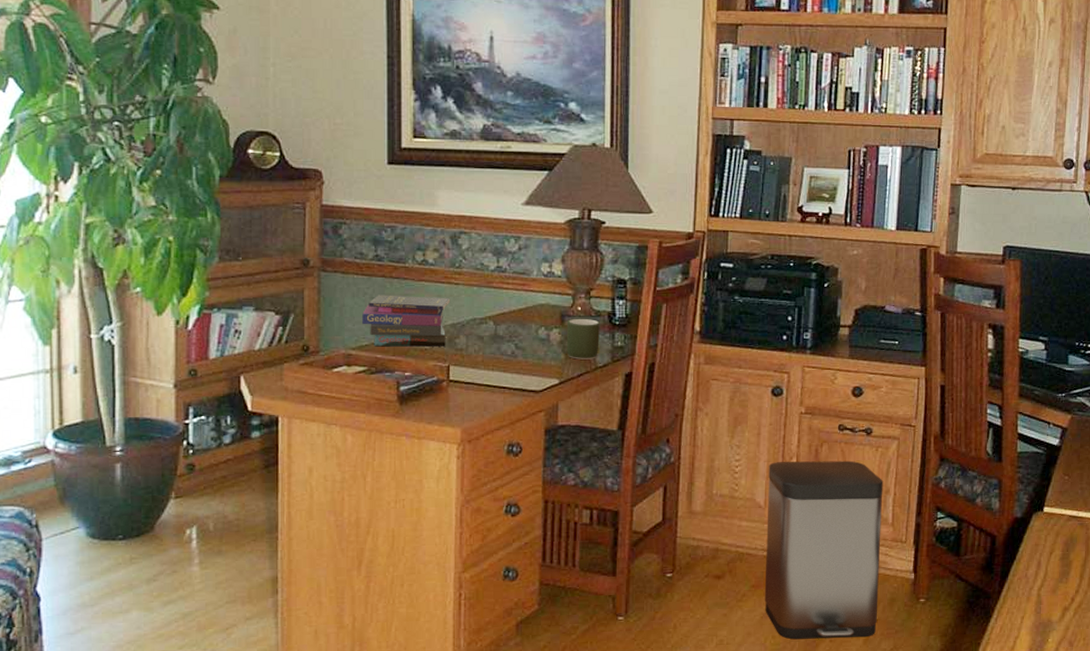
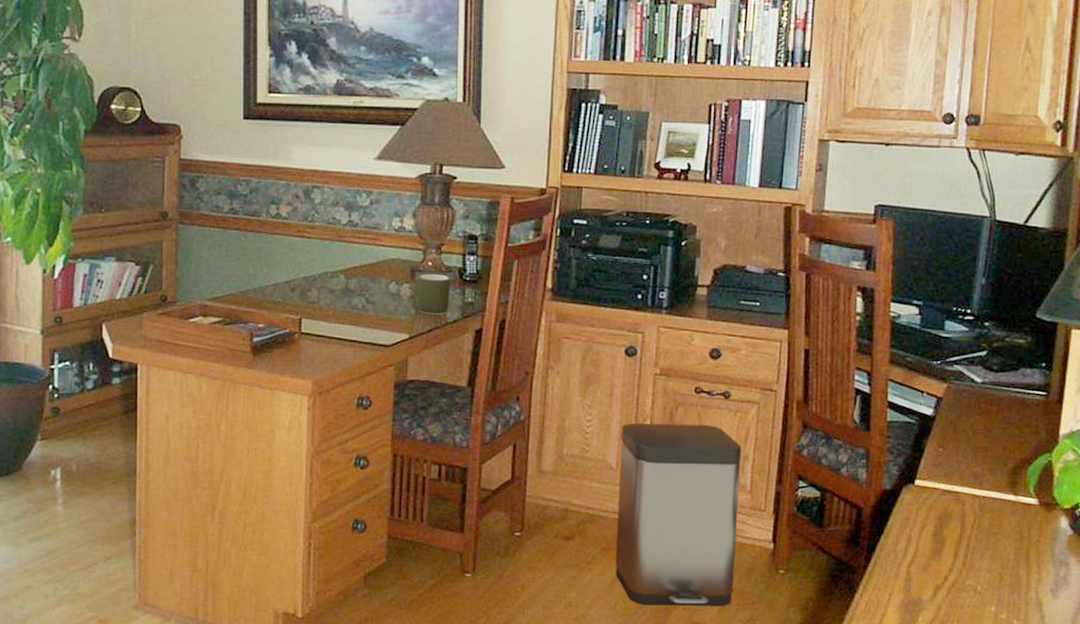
books: present [362,295,451,347] -> none [218,247,303,299]

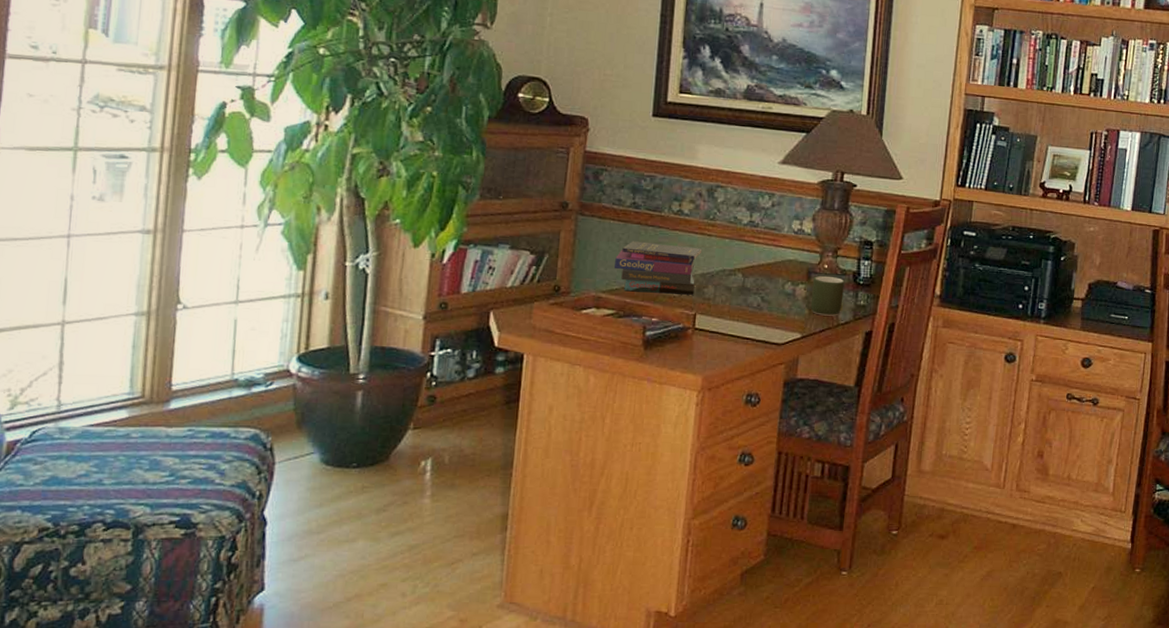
books: none [218,247,303,299] -> present [615,241,703,295]
pedal bin: present [615,424,742,606] -> none [985,426,1107,604]

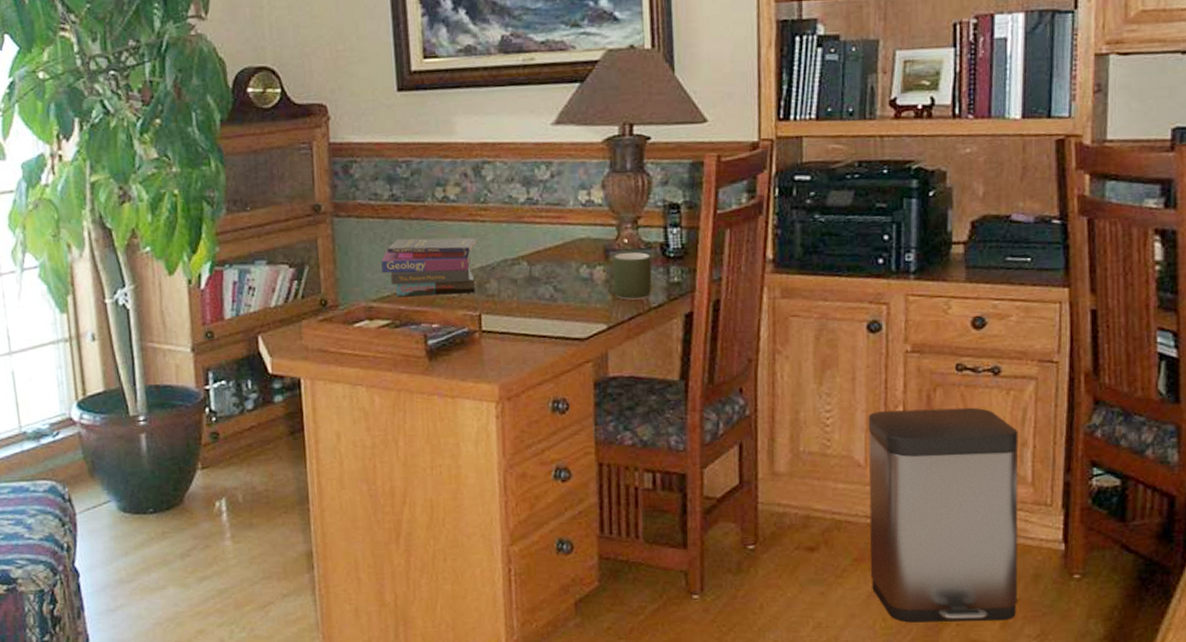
pedal bin: none [985,426,1107,604] -> present [868,407,1019,623]

